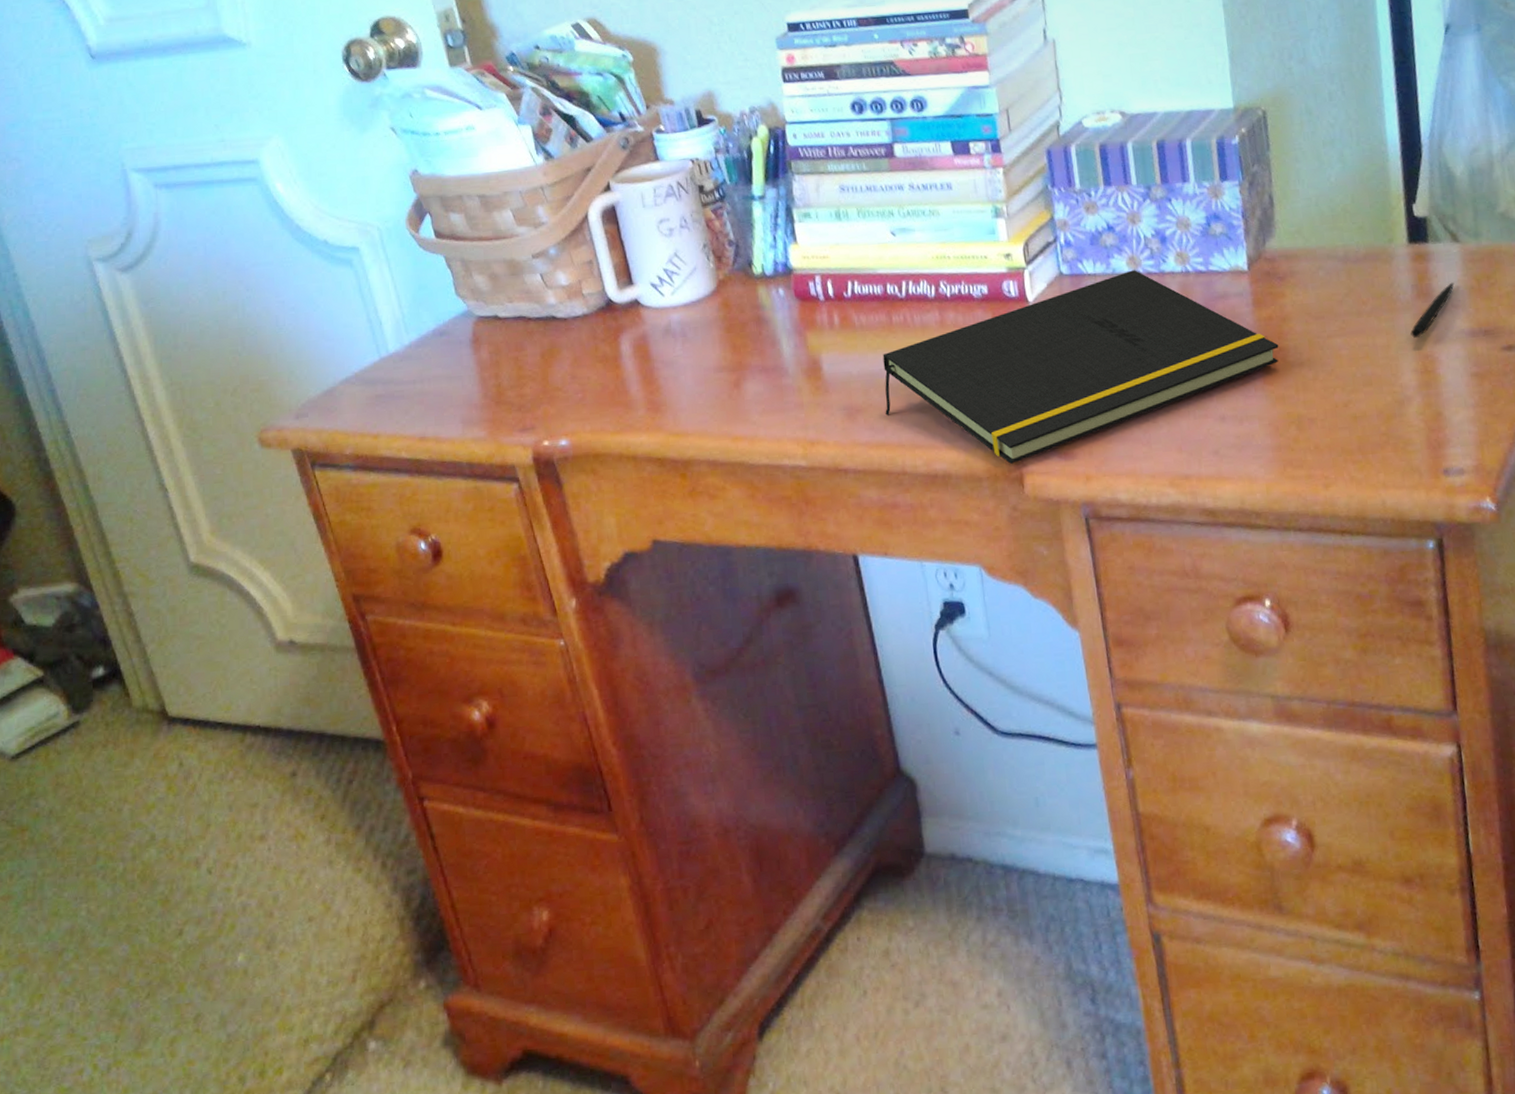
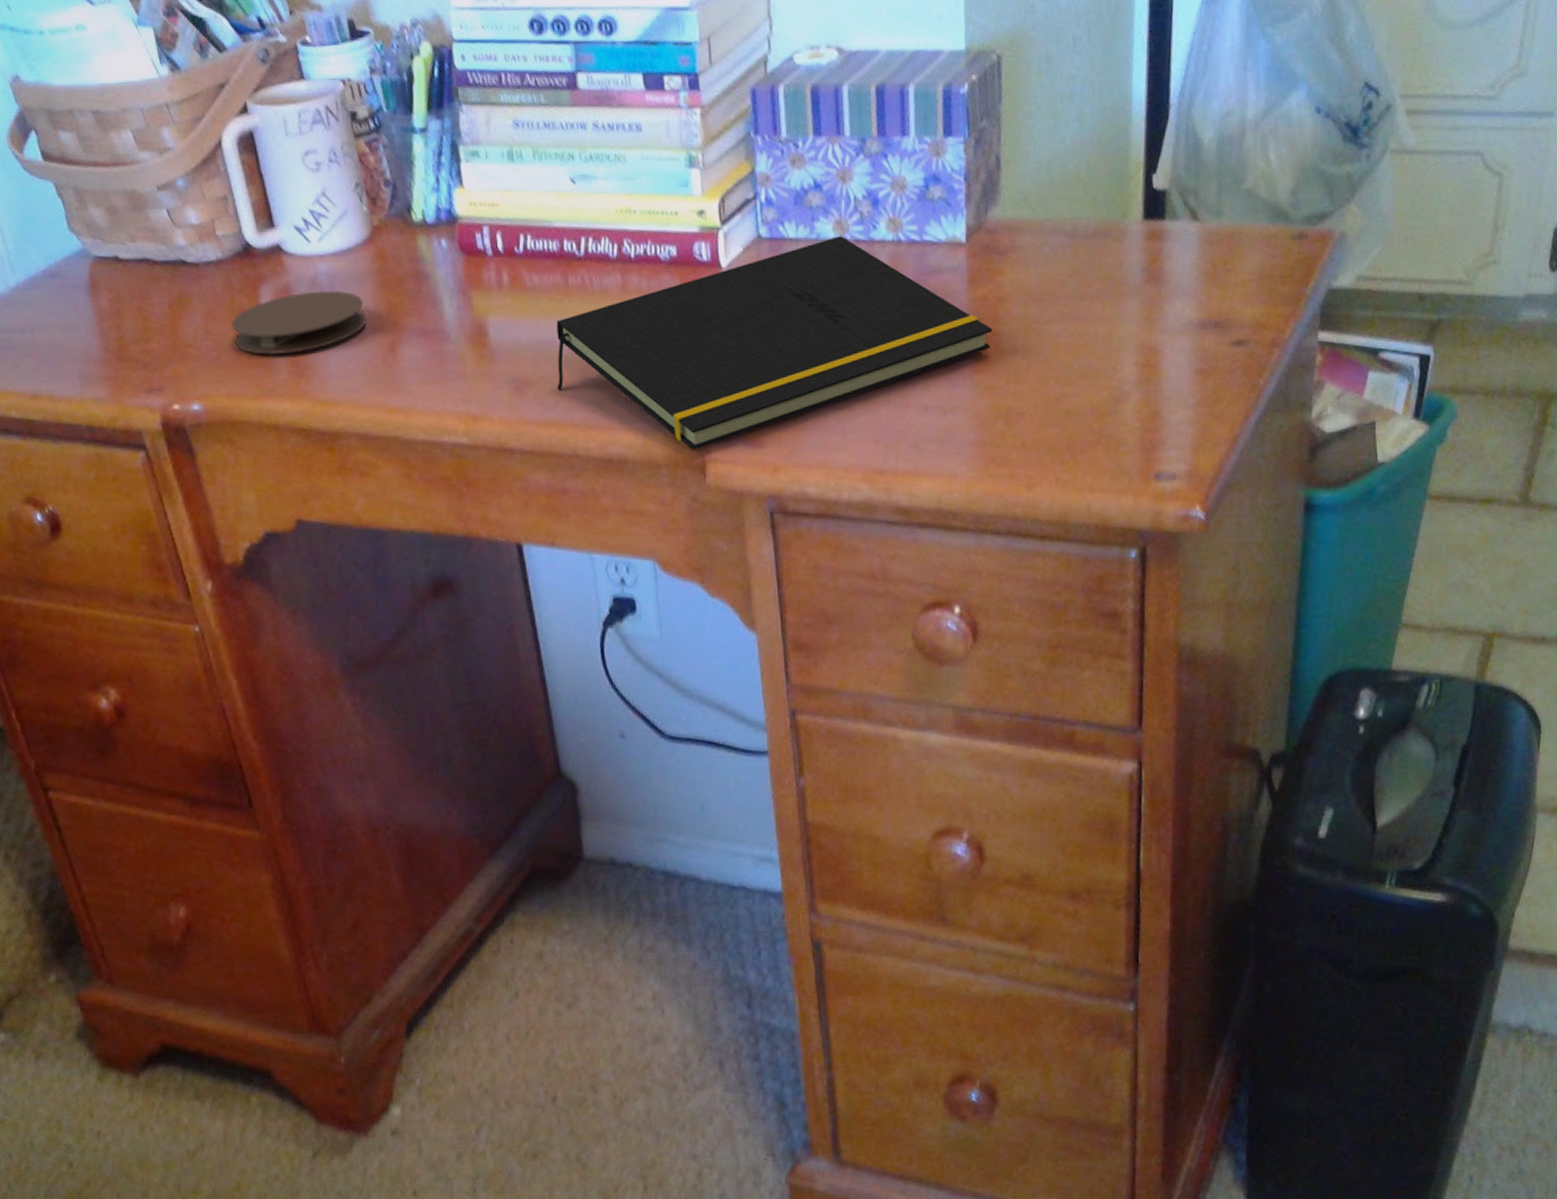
coaster: none [595,336,715,394] -> present [231,290,368,355]
pen: present [1410,282,1455,338] -> none [1135,266,1188,327]

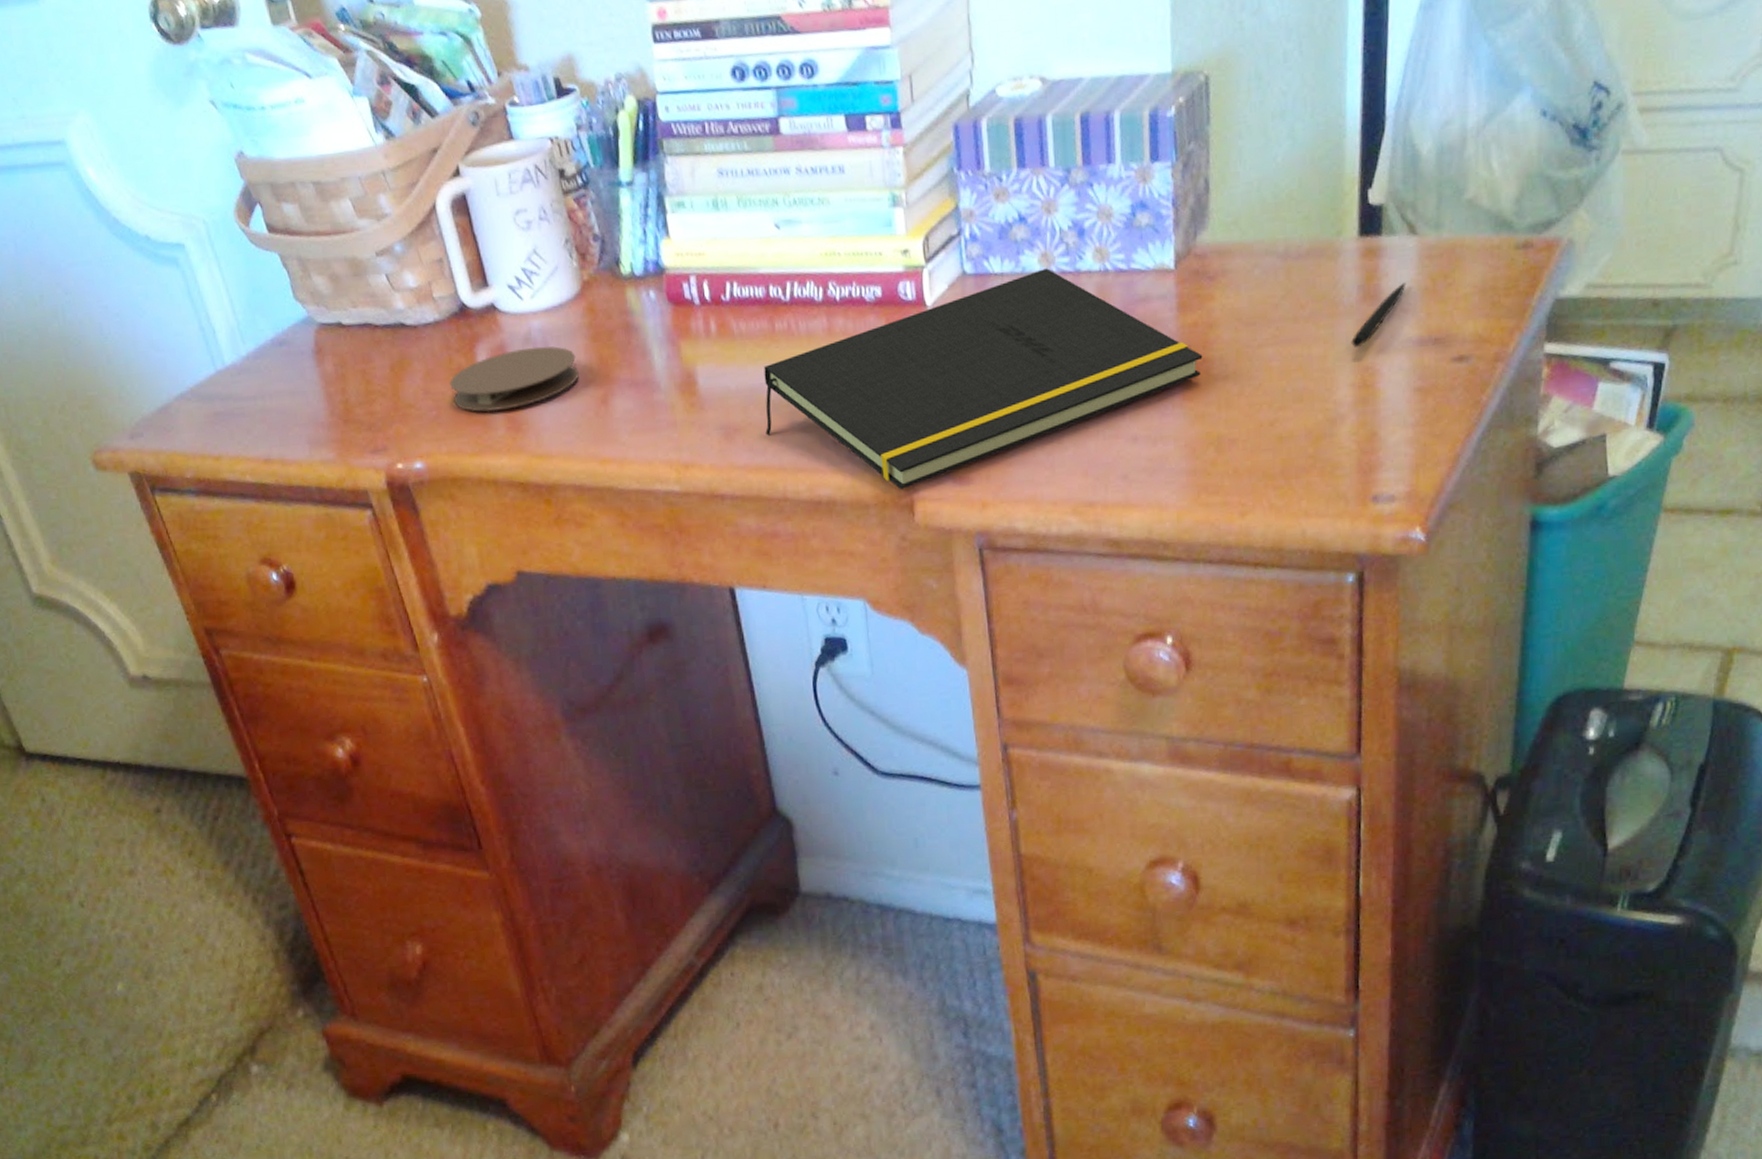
pen: none [1135,266,1188,327] -> present [1351,282,1407,347]

